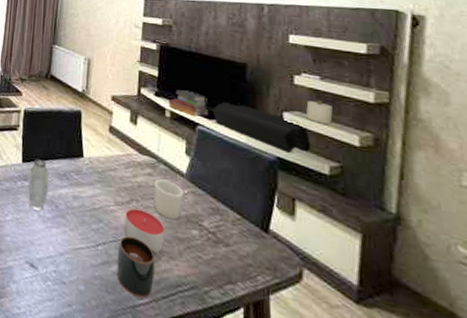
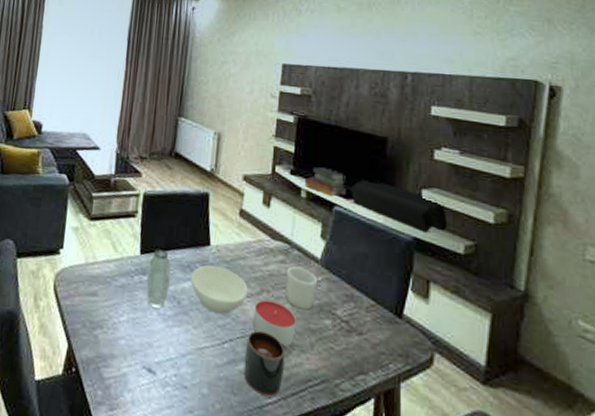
soup bowl: none [67,174,119,220] -> present [190,265,248,314]
candle: present [306,99,333,125] -> none [445,175,470,202]

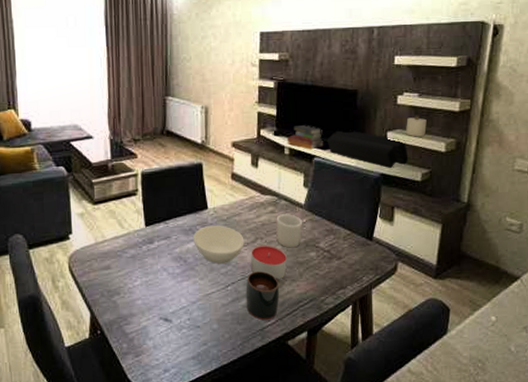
vase: present [146,249,172,308] -> none [153,219,176,269]
candle: none [445,175,470,202] -> present [406,115,427,137]

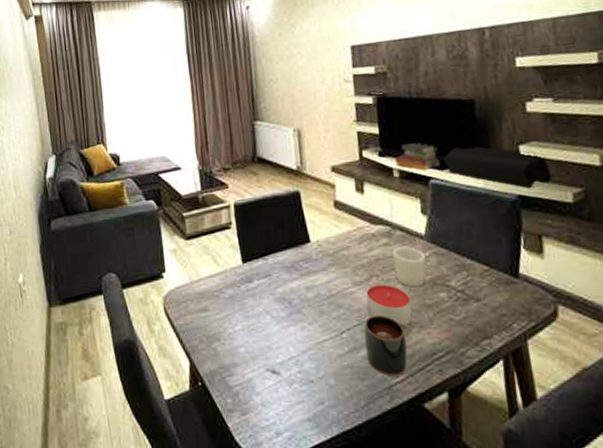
soup bowl: present [193,225,244,264] -> none [296,260,357,306]
candle: present [406,115,427,137] -> none [542,123,571,150]

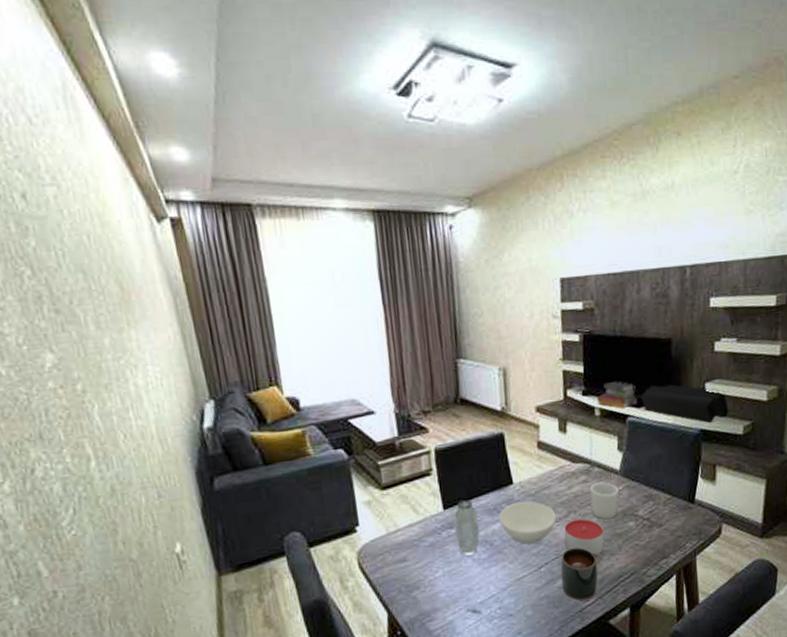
vase: none [252,255,278,312] -> present [454,499,480,556]
soup bowl: none [296,260,357,306] -> present [499,501,557,544]

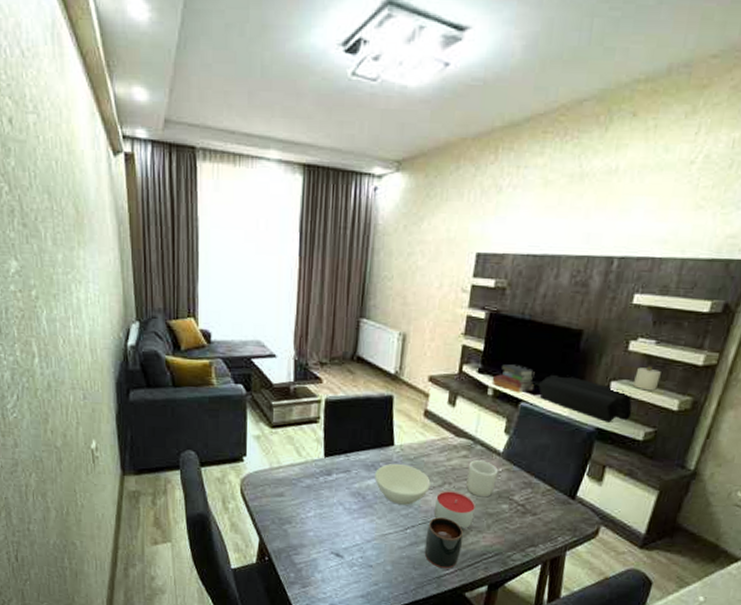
vase: present [454,499,480,556] -> none [331,452,356,504]
candle: none [725,362,747,387] -> present [633,365,661,391]

